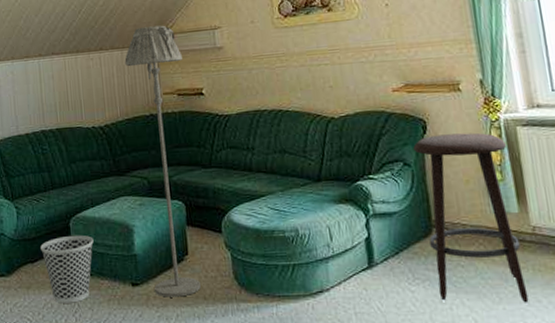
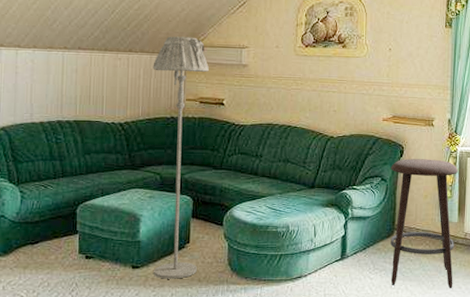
wastebasket: present [40,235,94,304] -> none [43,221,99,283]

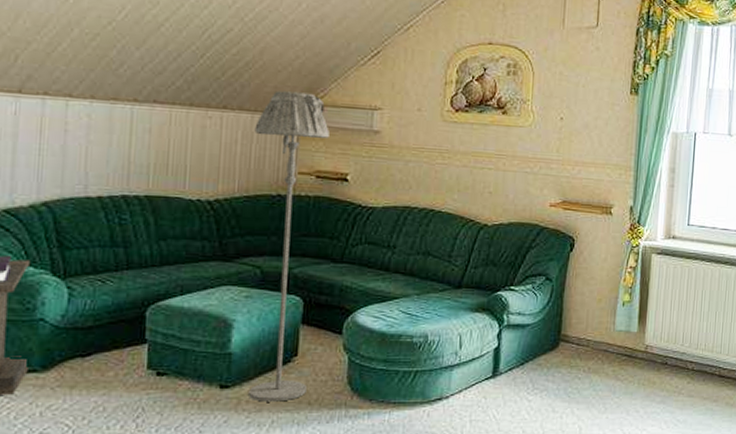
stool: present [390,159,459,289] -> none [553,254,641,413]

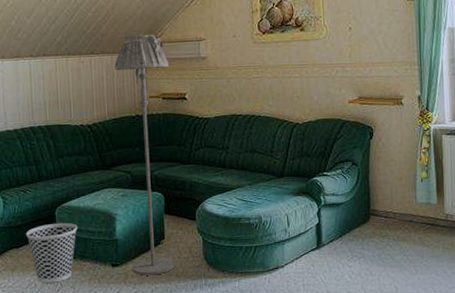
wastebasket: none [98,326,177,407] -> present [26,222,78,283]

